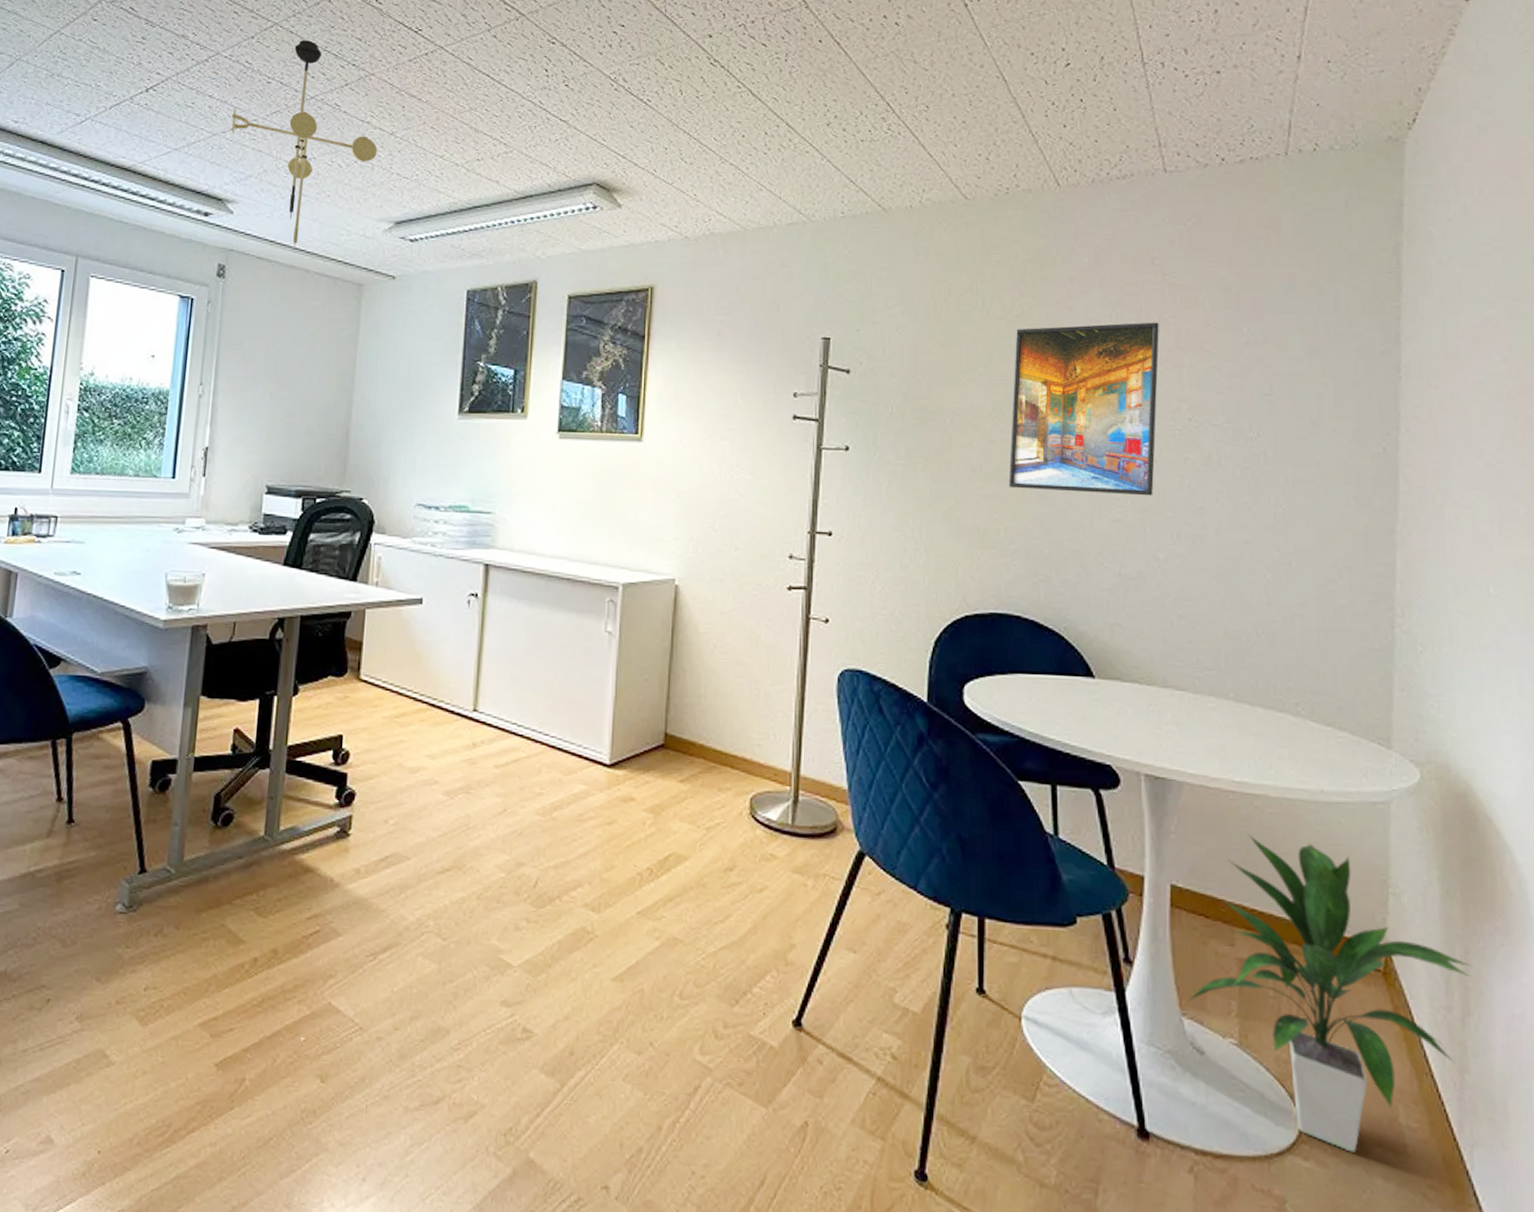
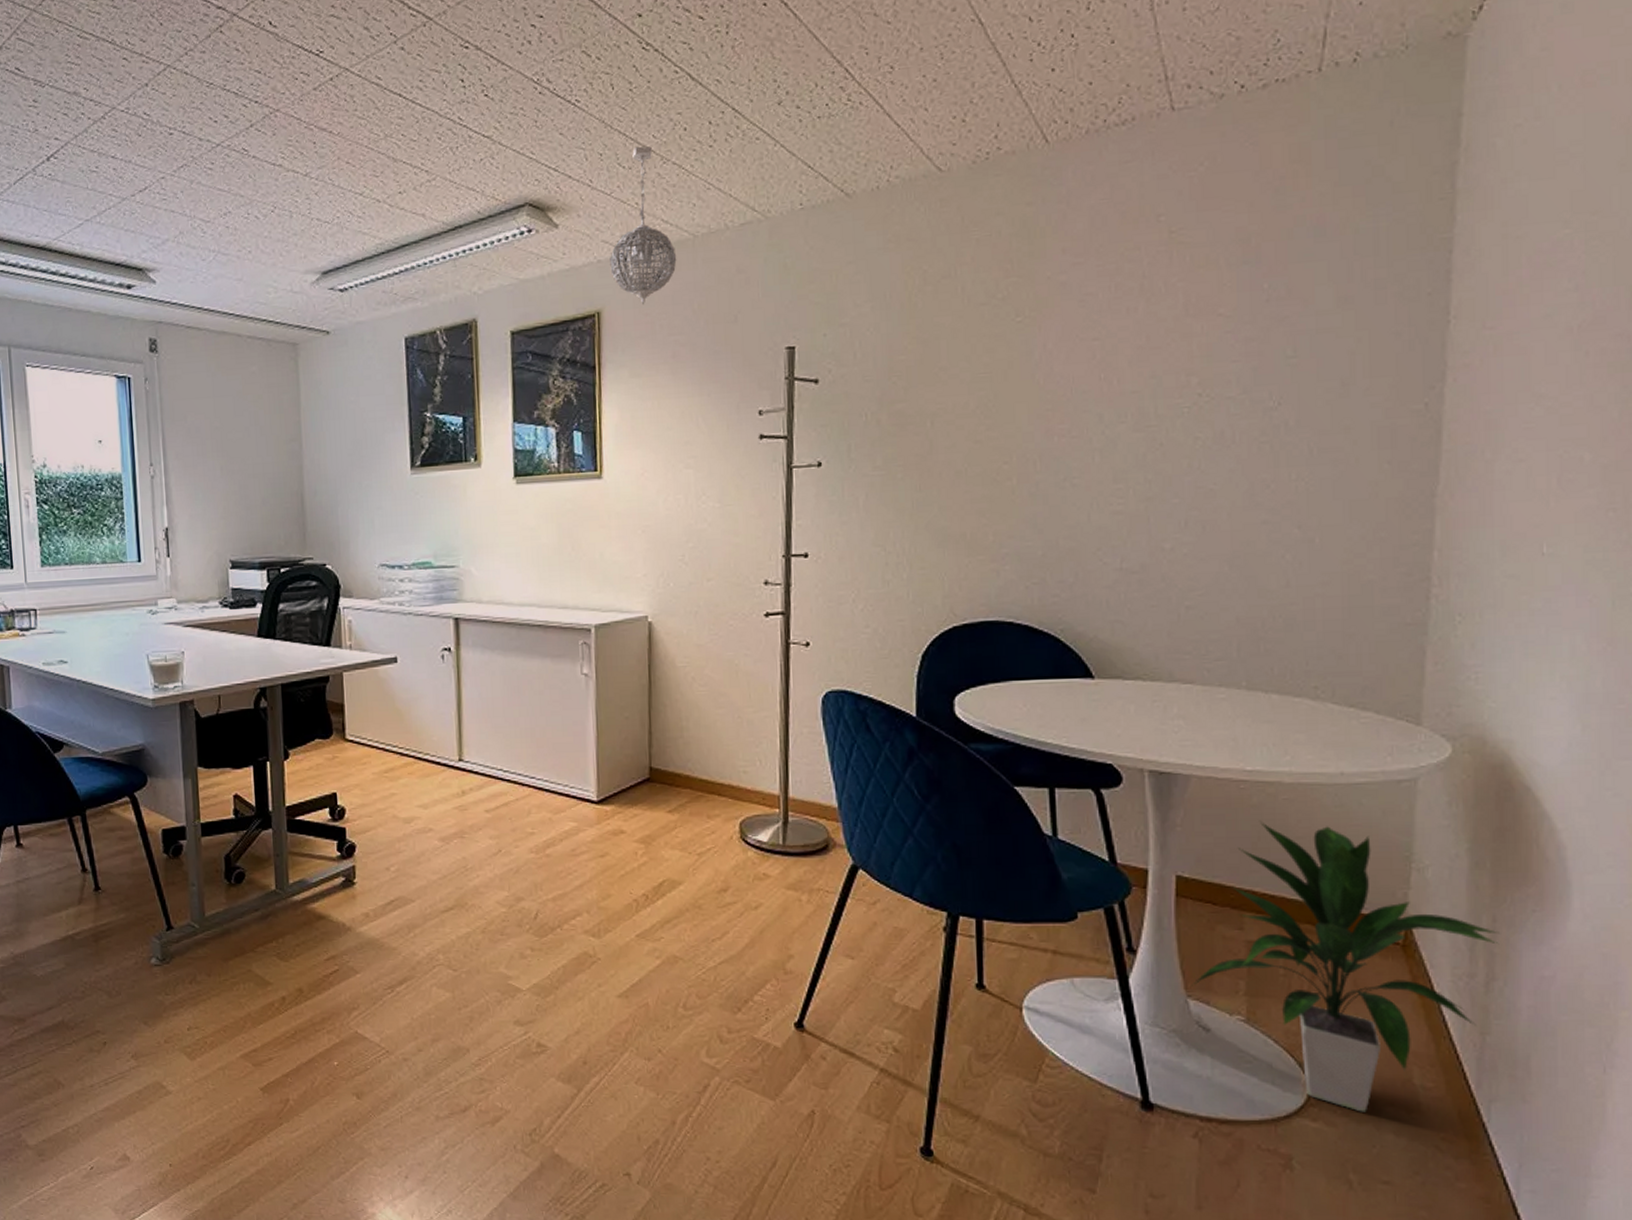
ceiling light fixture: present [232,40,377,251] -> none [139,80,294,316]
pendant light: none [666,145,728,286] -> present [610,146,677,305]
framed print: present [1008,322,1159,496] -> none [996,288,1165,489]

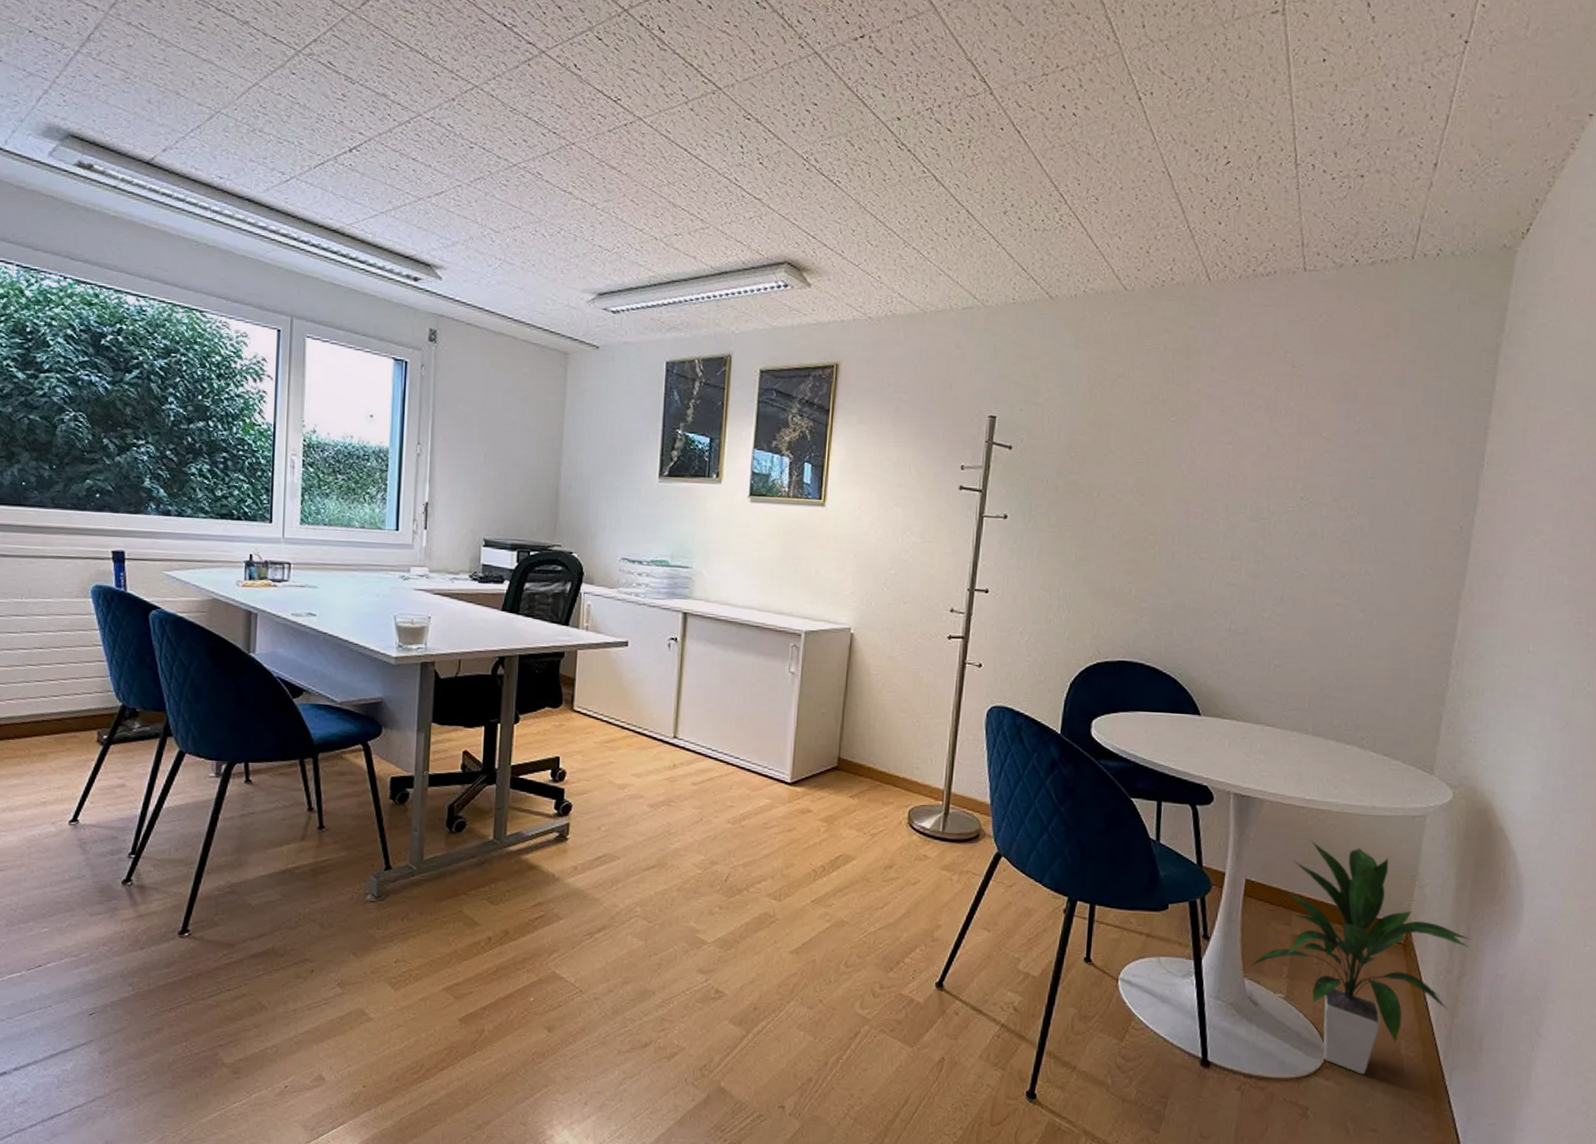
pendant light: present [610,146,677,305] -> none [851,228,908,364]

